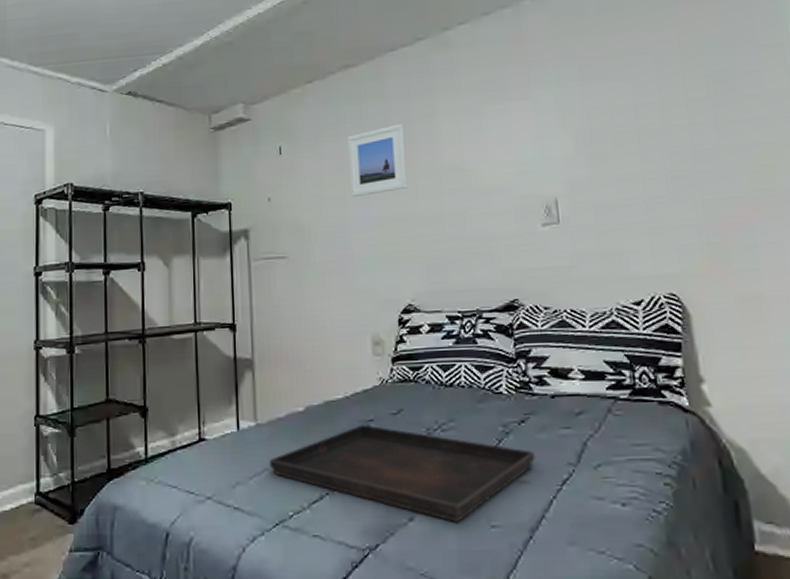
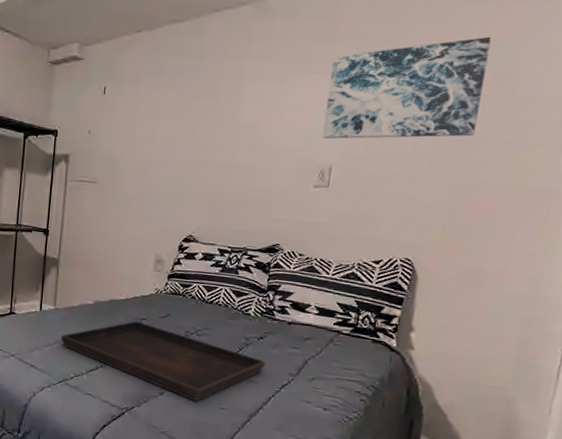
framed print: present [348,124,409,198] -> none [158,80,215,141]
wall art: none [529,38,705,170] -> present [322,36,491,139]

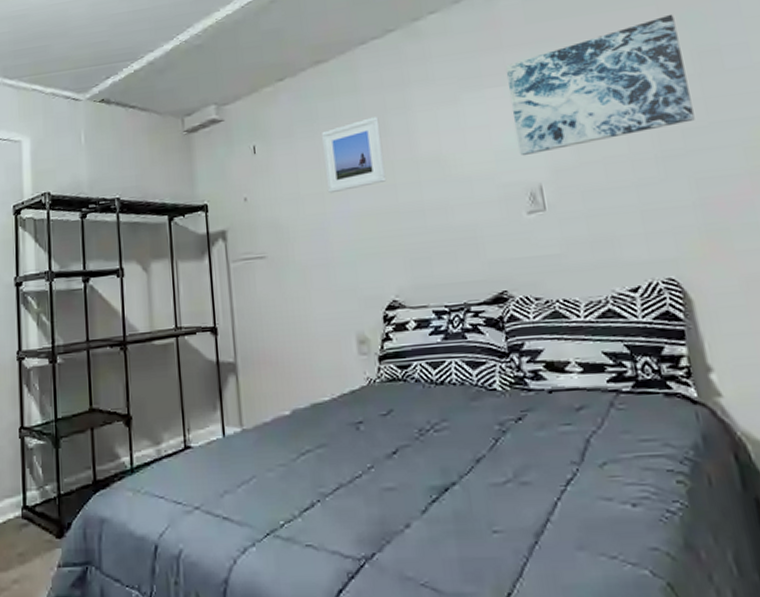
serving tray: present [60,321,266,402] -> none [256,427,536,528]
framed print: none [158,80,215,141] -> present [322,117,387,194]

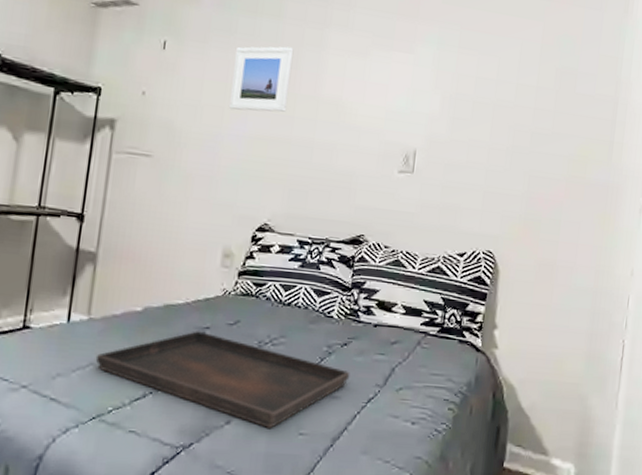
serving tray: none [256,427,536,528] -> present [95,331,350,428]
wall art: present [505,14,695,156] -> none [405,33,553,128]

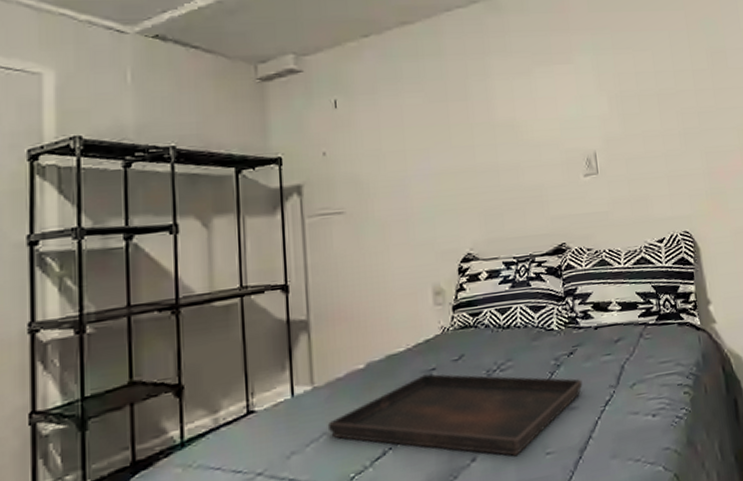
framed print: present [229,46,294,113] -> none [406,81,466,152]

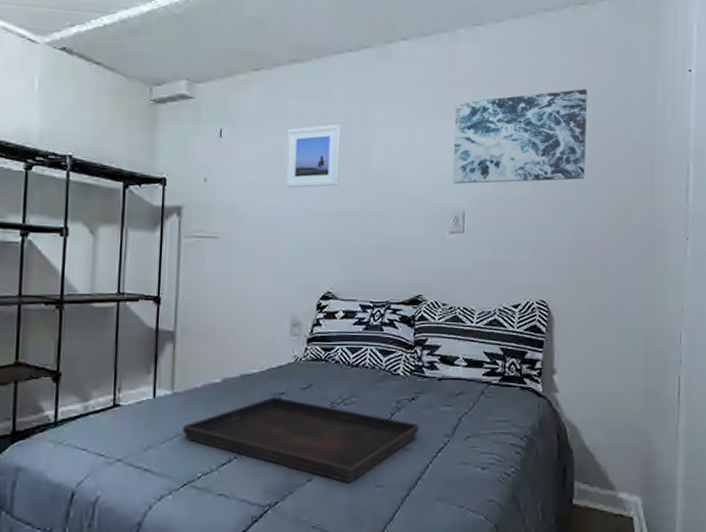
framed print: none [406,81,466,152] -> present [286,124,342,188]
wall art: none [571,19,707,127] -> present [452,88,587,185]

